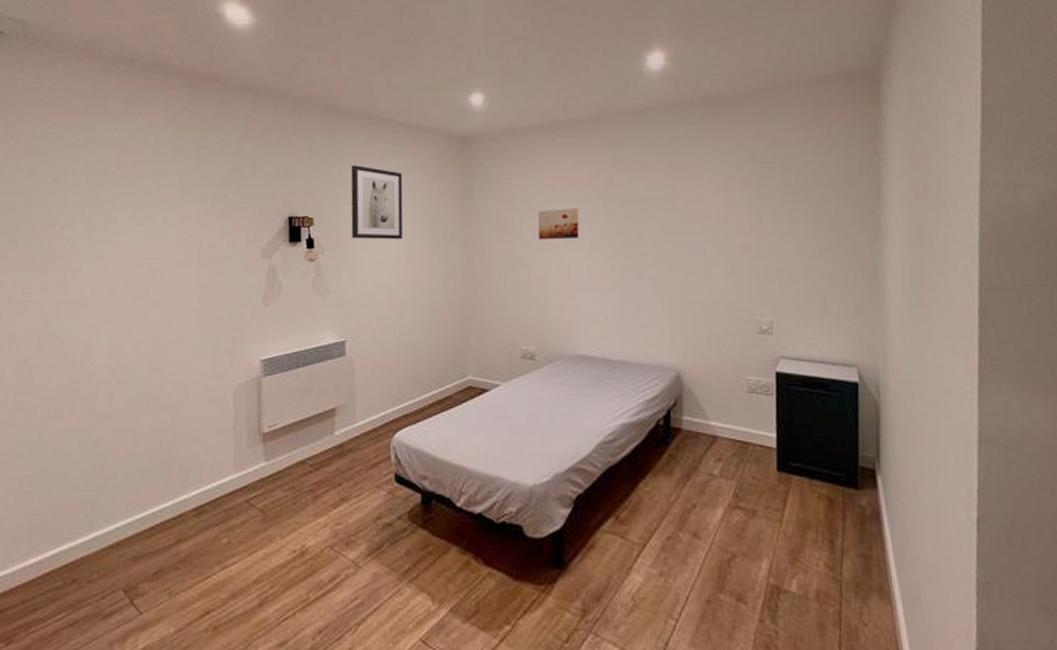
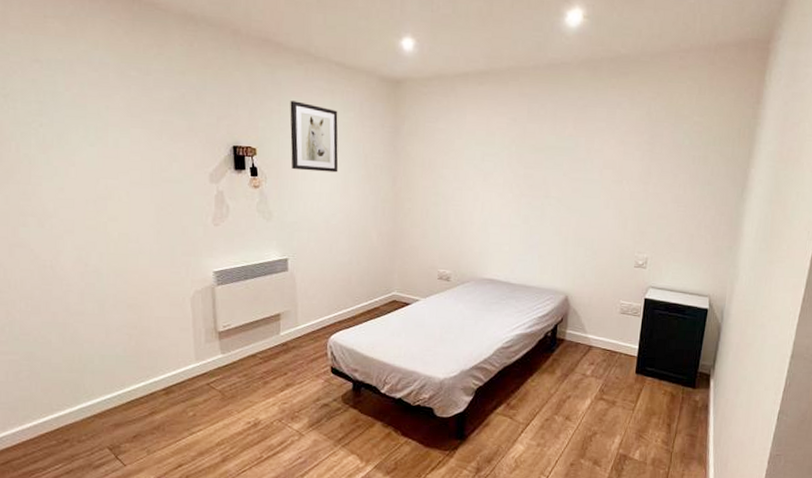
wall art: present [538,208,579,240] -> none [458,152,495,180]

